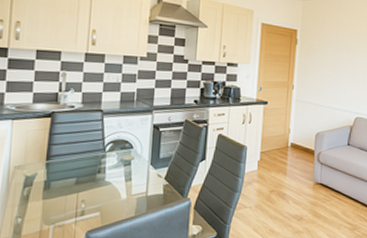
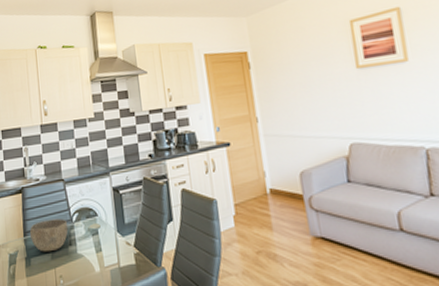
bowl: none [53,146,100,177] -> present [29,219,69,252]

